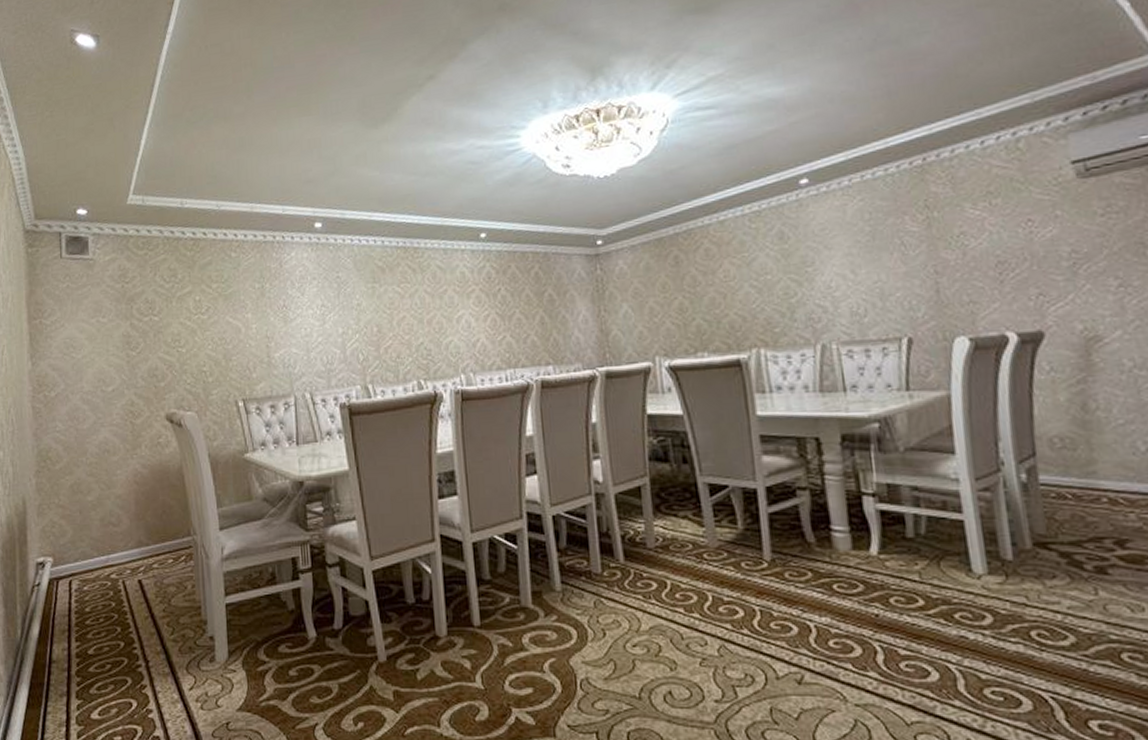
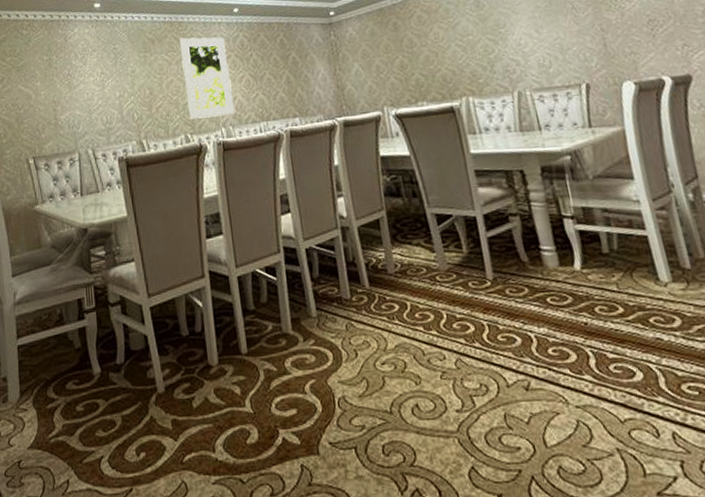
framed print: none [413,266,478,363] -> present [179,37,236,120]

